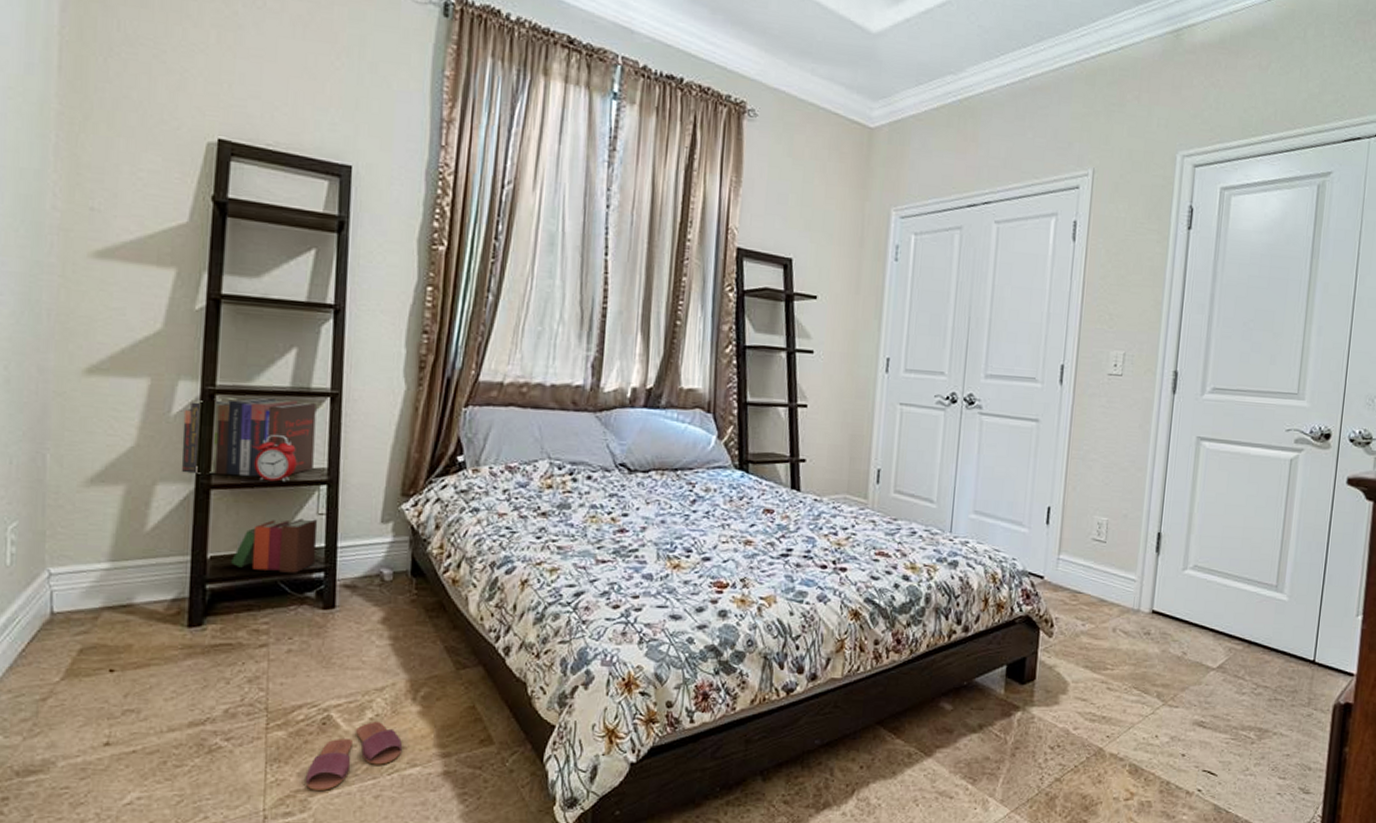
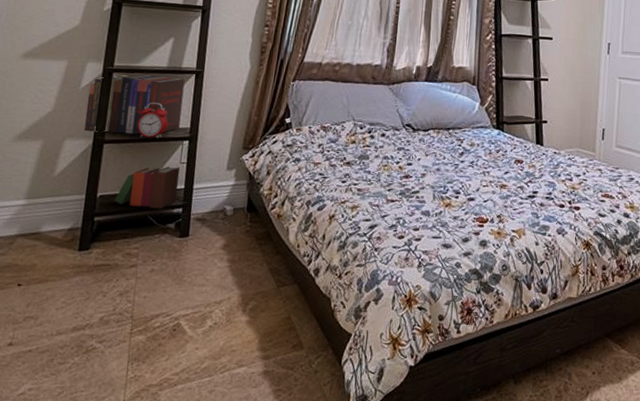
slippers: present [305,721,403,792] -> none [157,328,234,387]

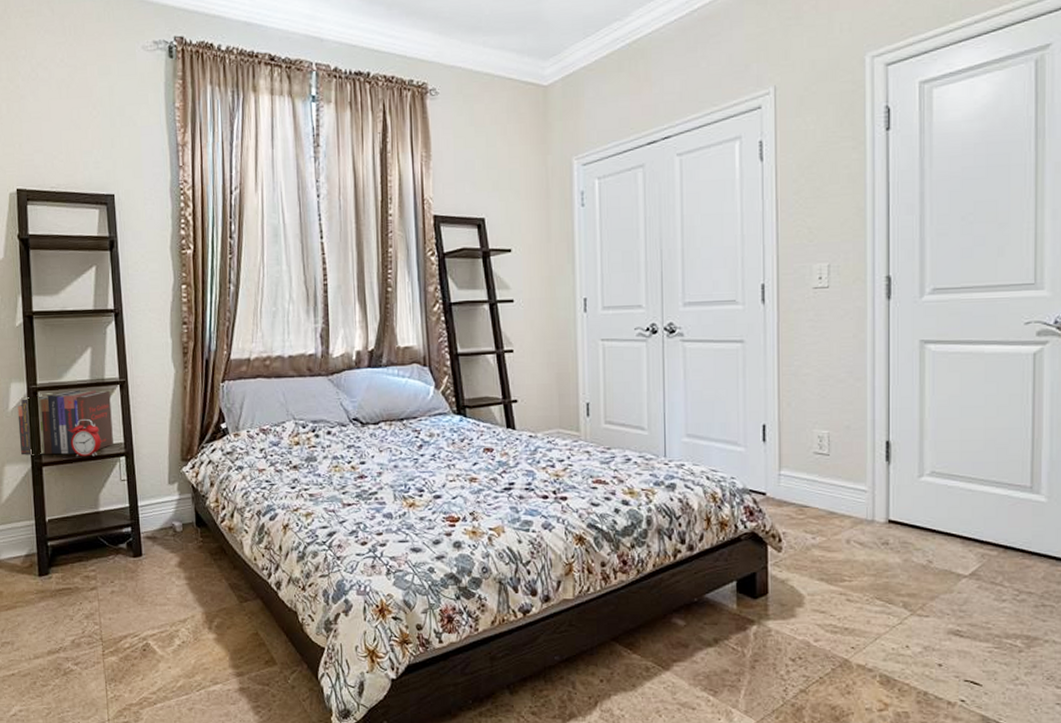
books: present [113,166,181,209] -> none [62,485,124,529]

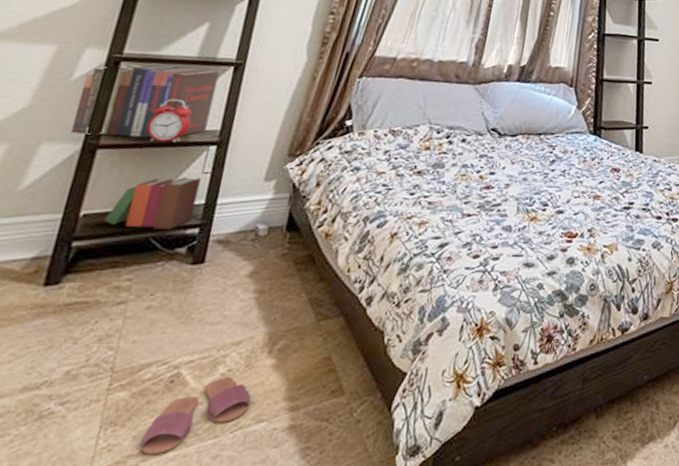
books: none [62,485,124,529] -> present [103,177,202,230]
slippers: none [135,647,206,705] -> present [139,376,251,456]

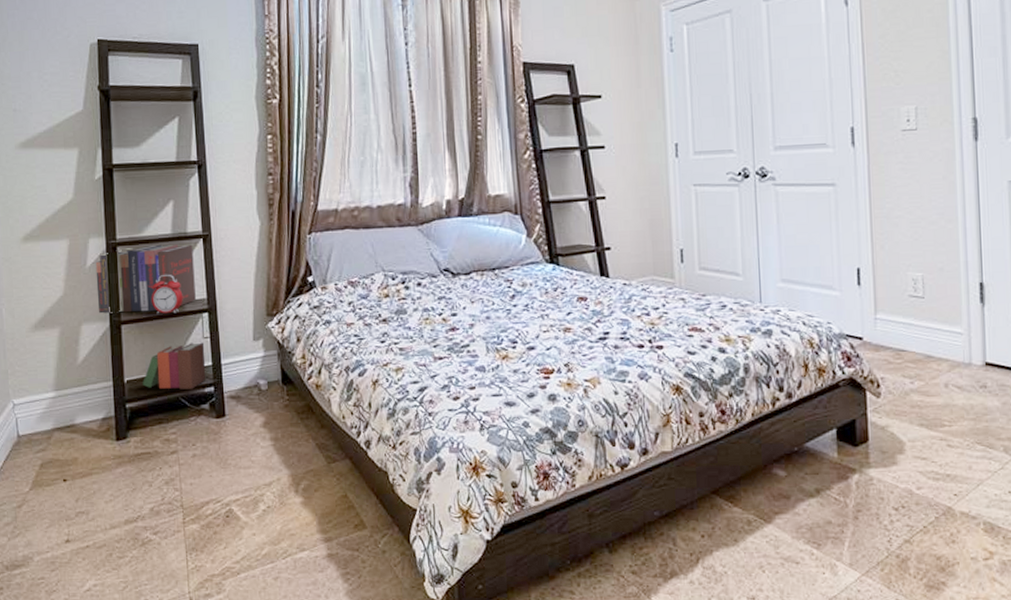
slippers: present [139,376,251,456] -> none [218,512,292,576]

